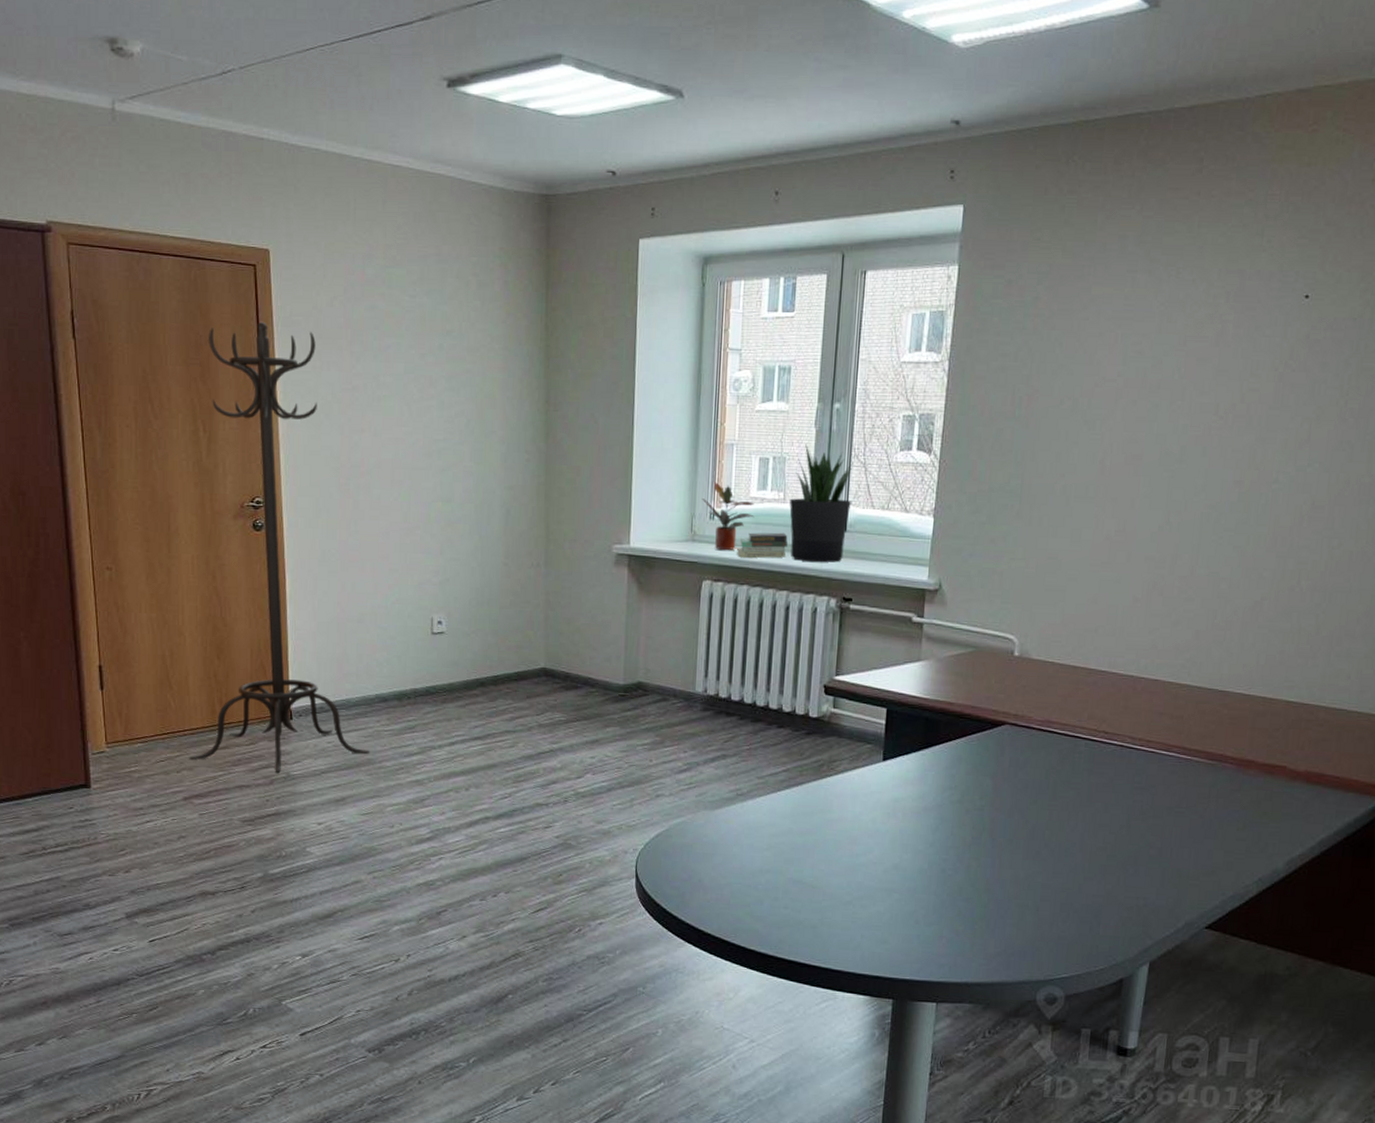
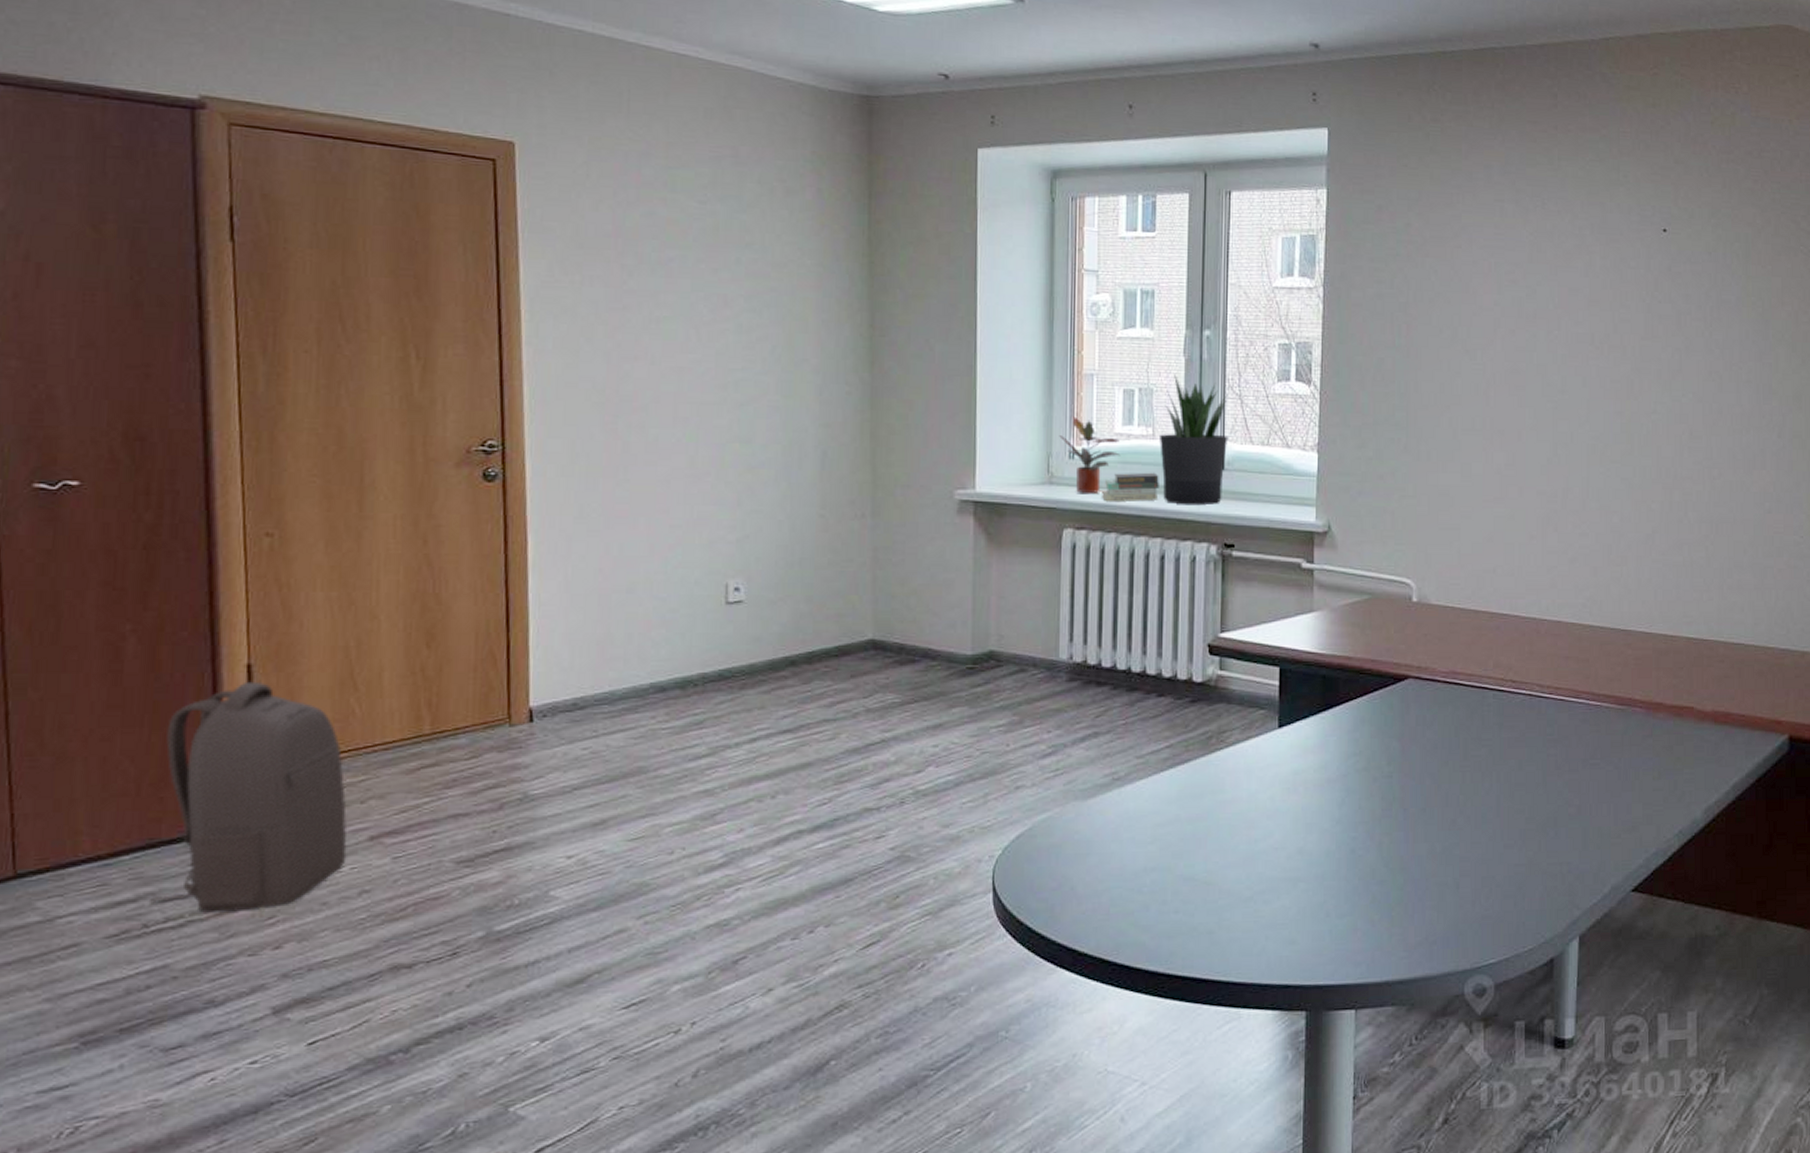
backpack: none [46,678,169,844] -> present [150,681,347,913]
coatrack: present [189,321,370,773] -> none [380,226,642,793]

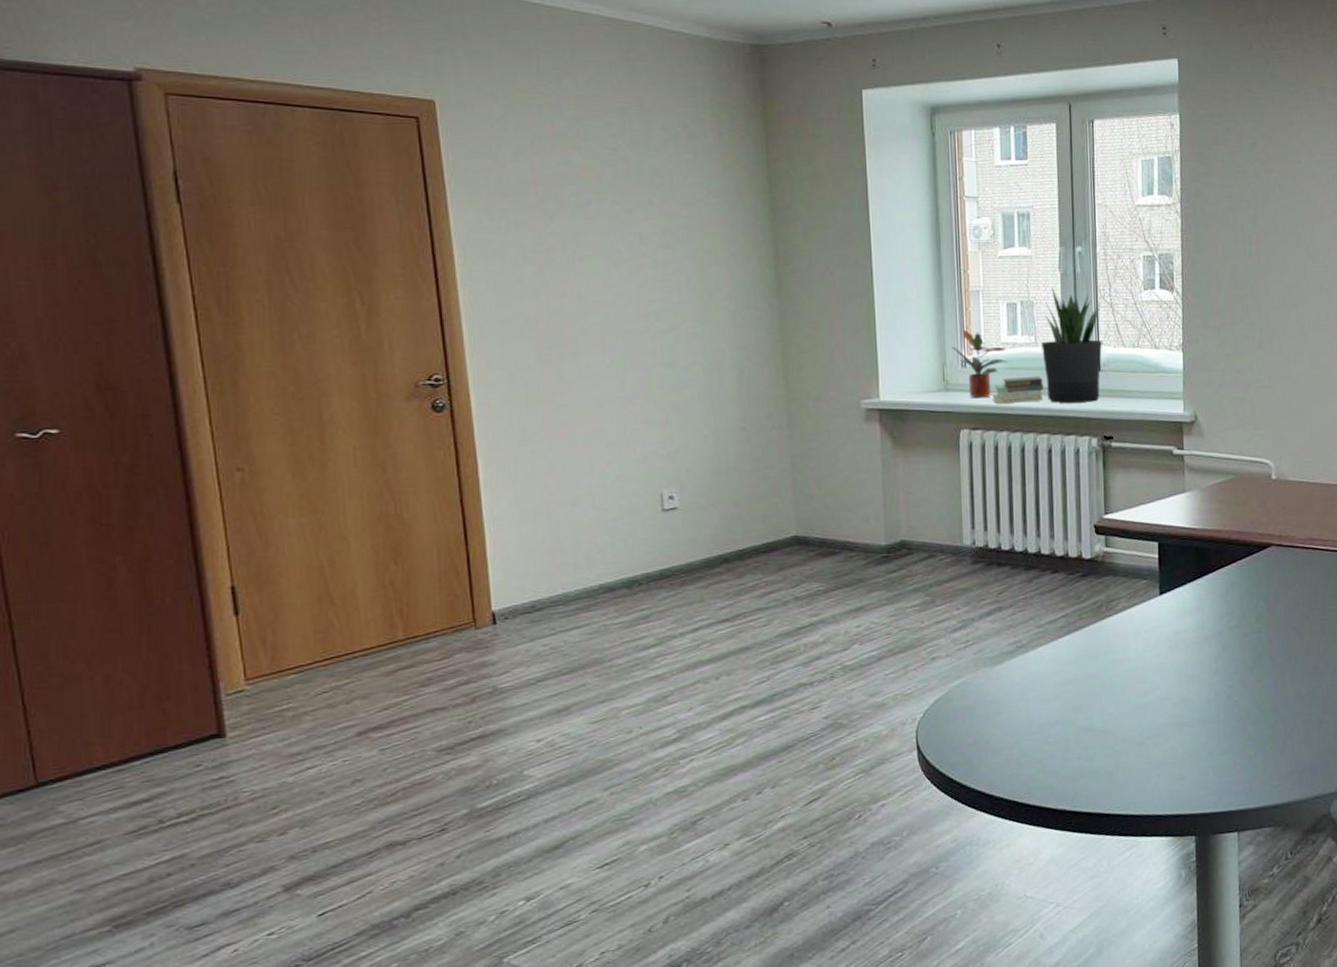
backpack: present [150,681,347,913] -> none [163,601,338,807]

